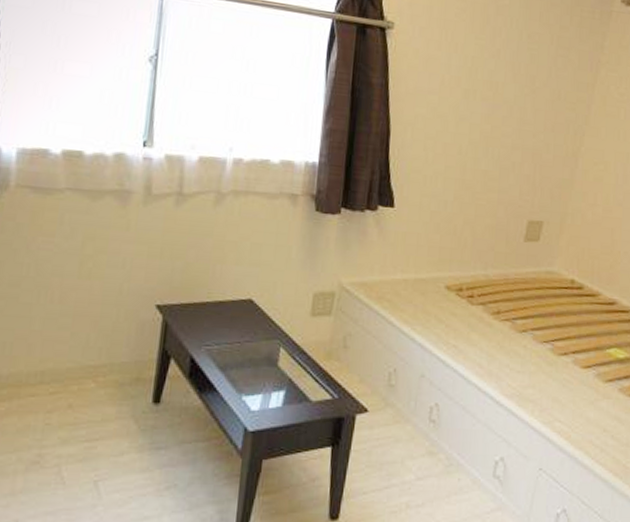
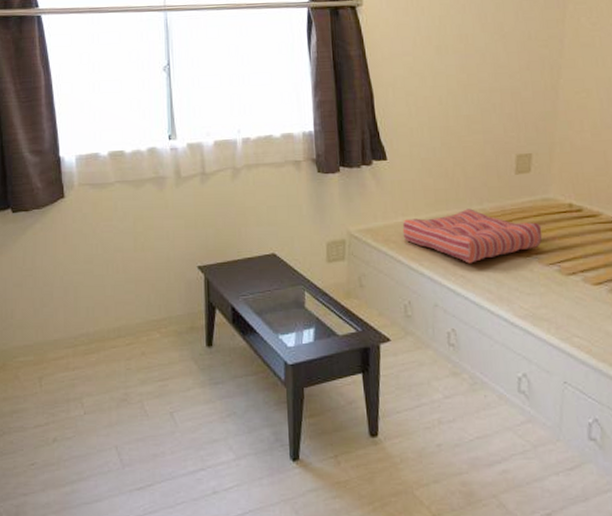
seat cushion: none [399,272,542,333] -> present [402,208,543,264]

